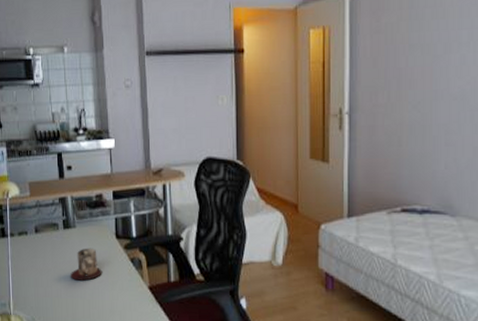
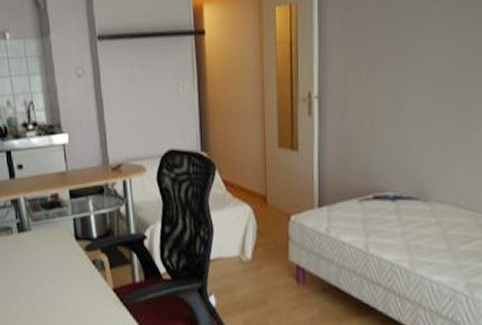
mug: present [70,248,102,281] -> none [28,251,63,286]

